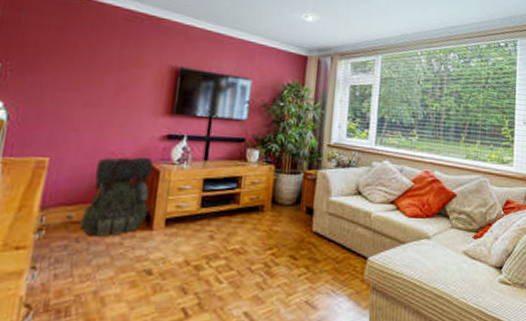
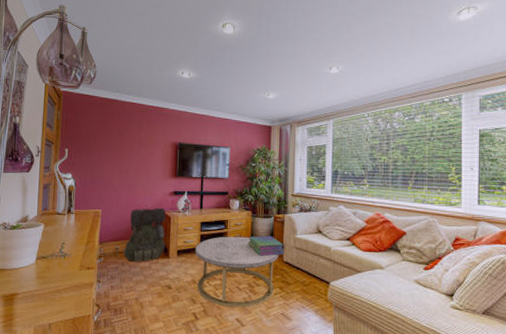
coffee table: none [191,198,307,297] -> present [195,236,279,308]
stack of books: none [267,197,315,225] -> present [248,235,285,256]

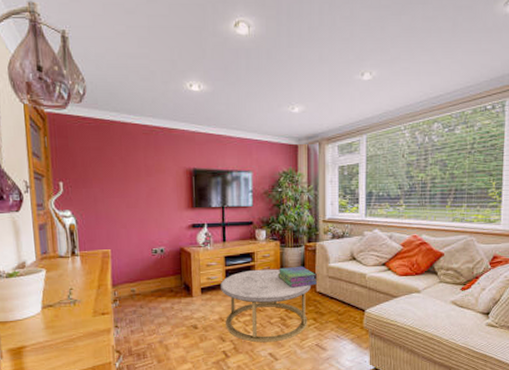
backpack: present [123,207,166,262] -> none [141,243,187,304]

